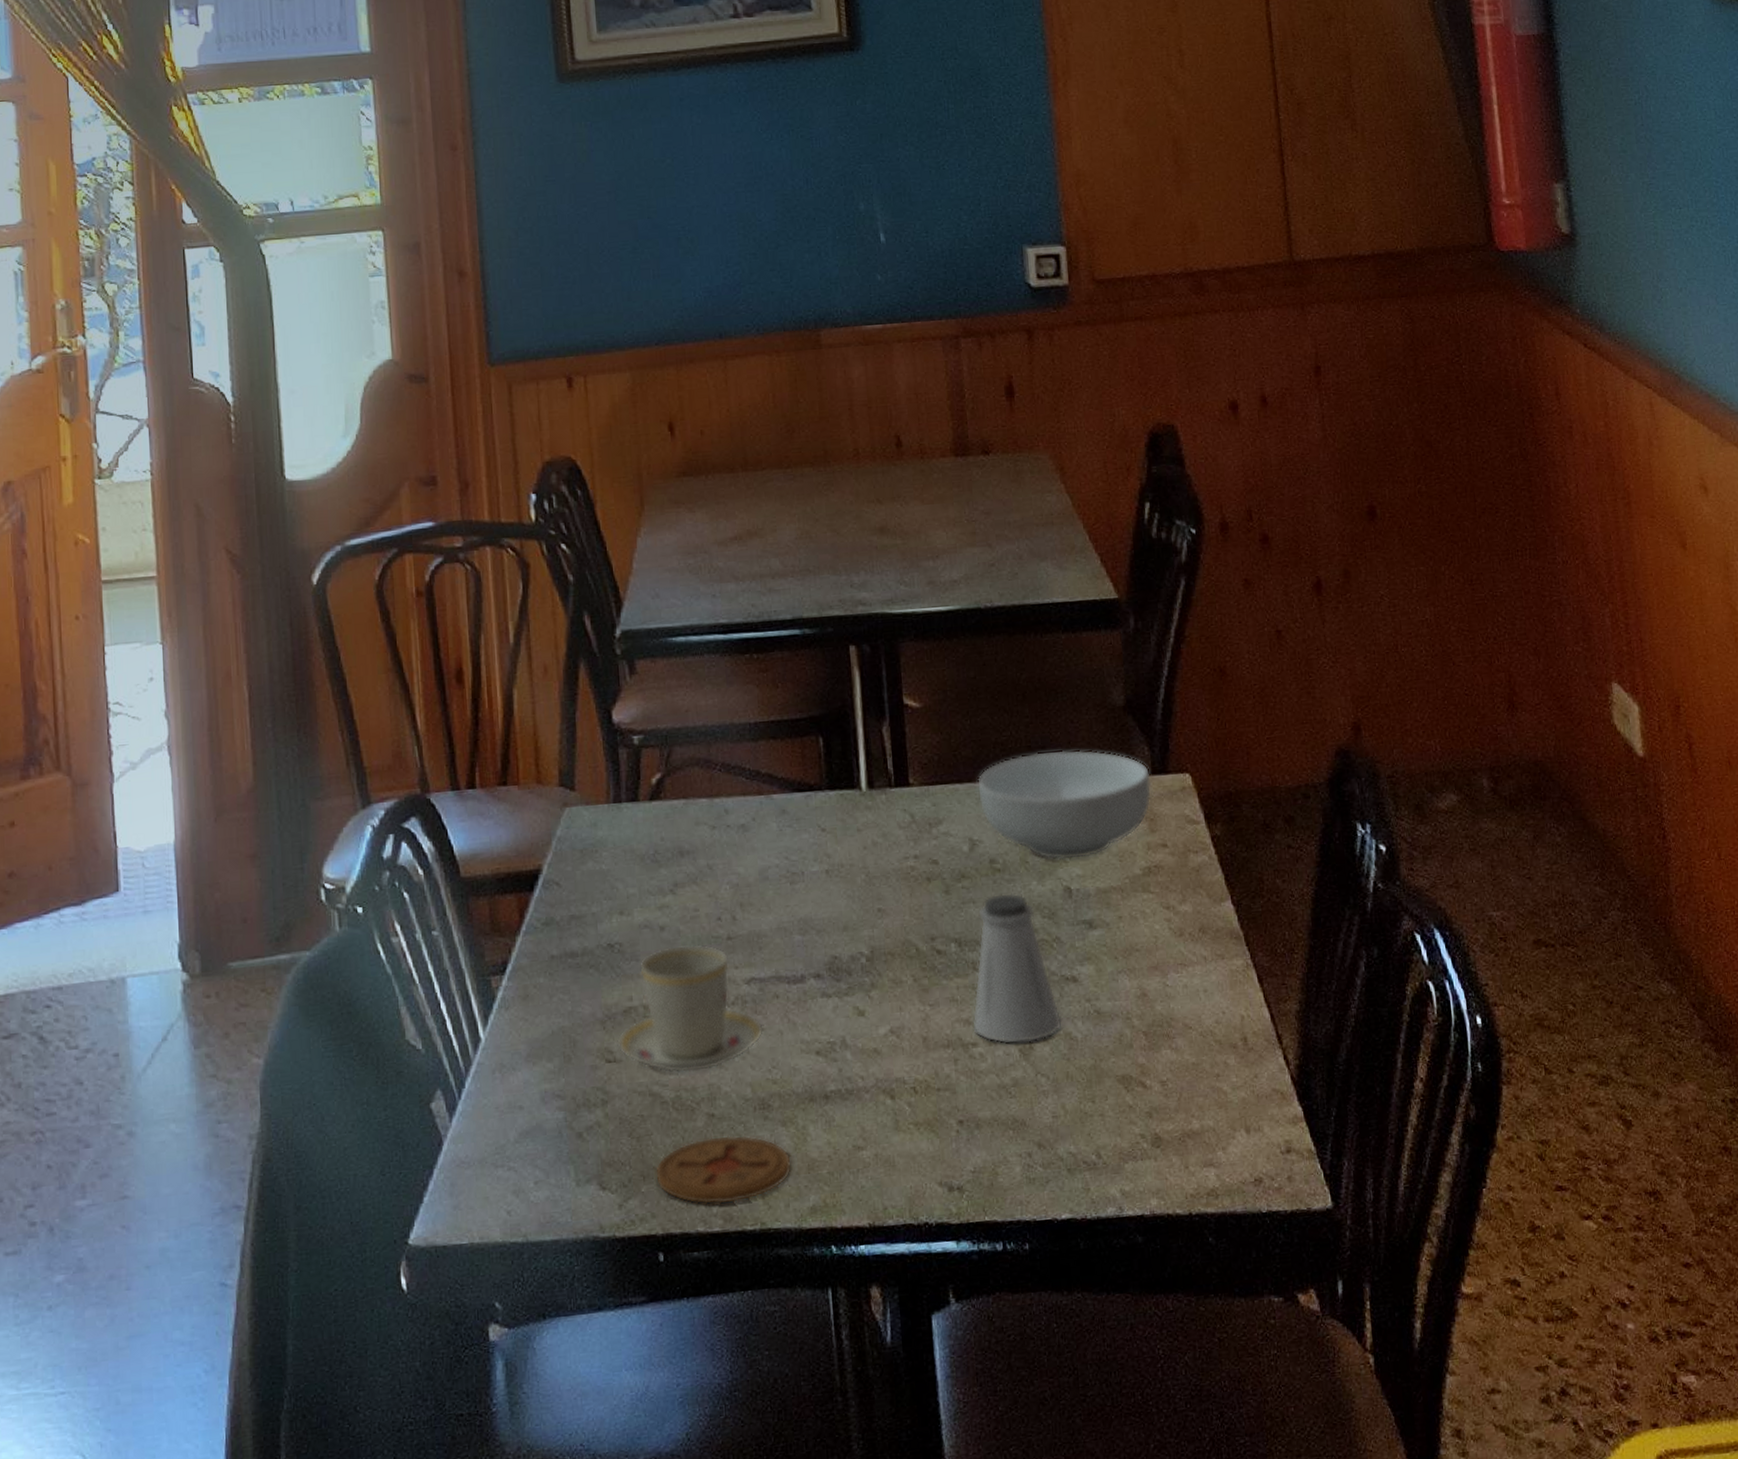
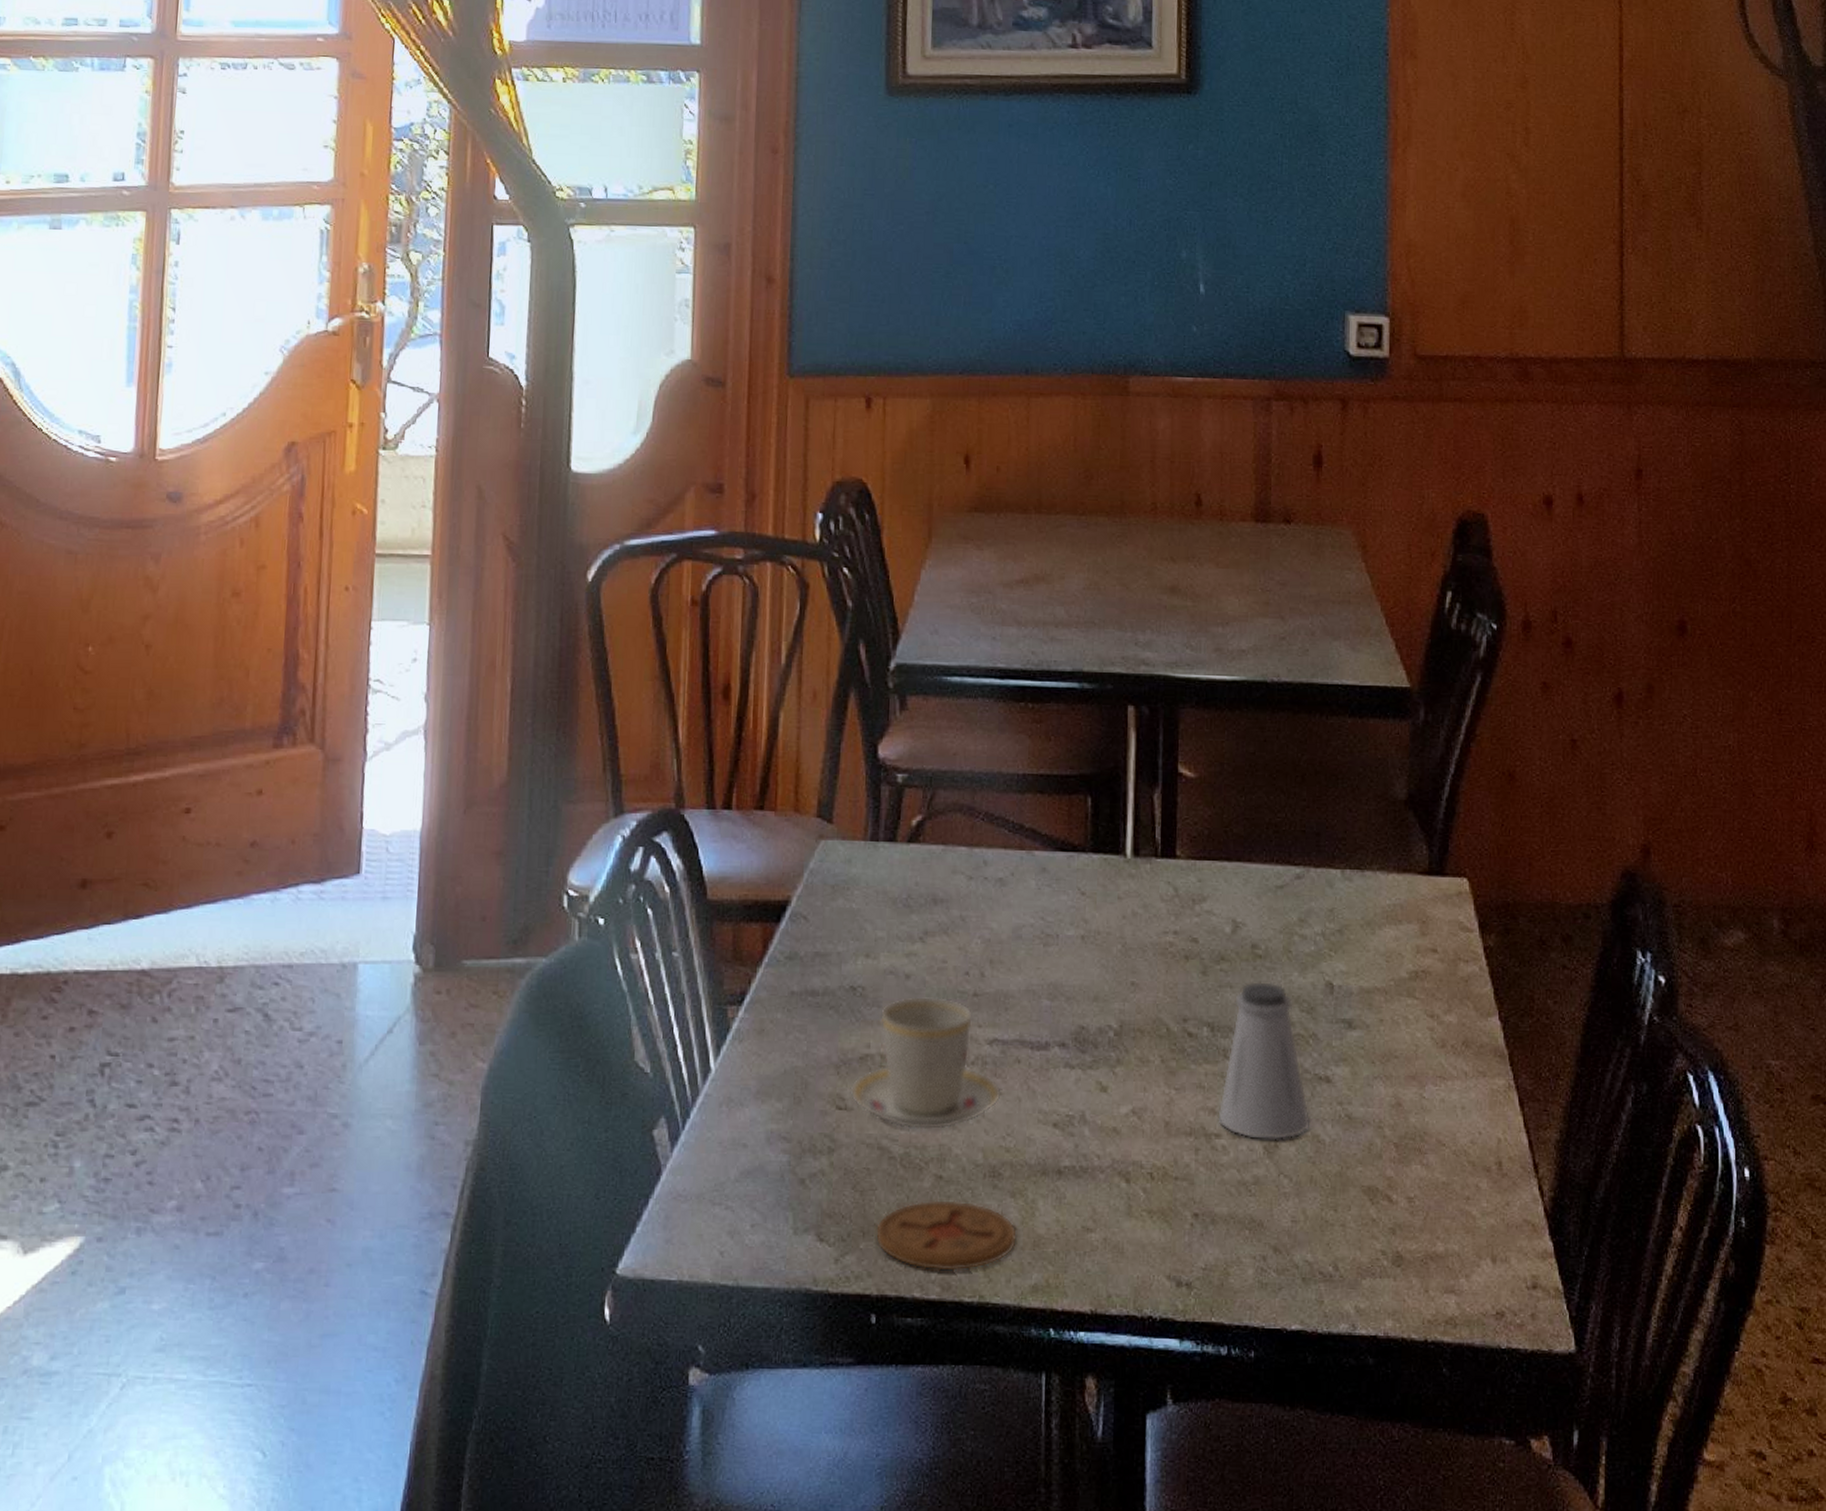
cereal bowl: present [976,749,1152,861] -> none [1245,837,1427,955]

